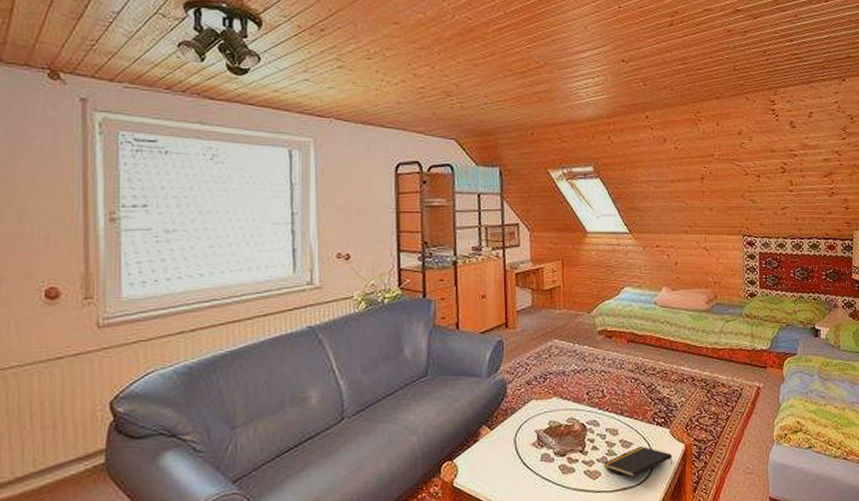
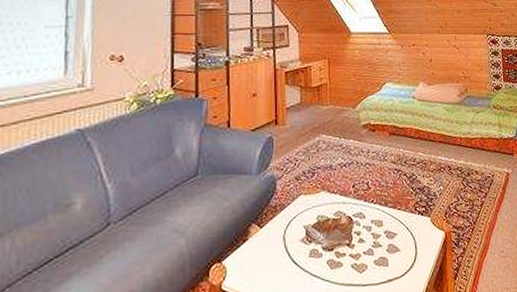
notepad: present [604,446,672,477] -> none [370,236,434,268]

